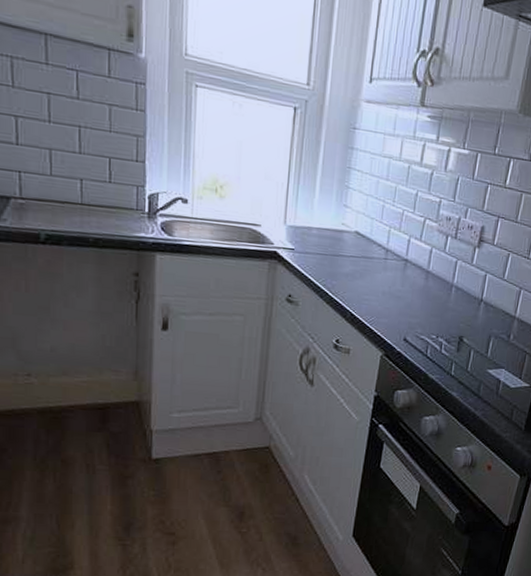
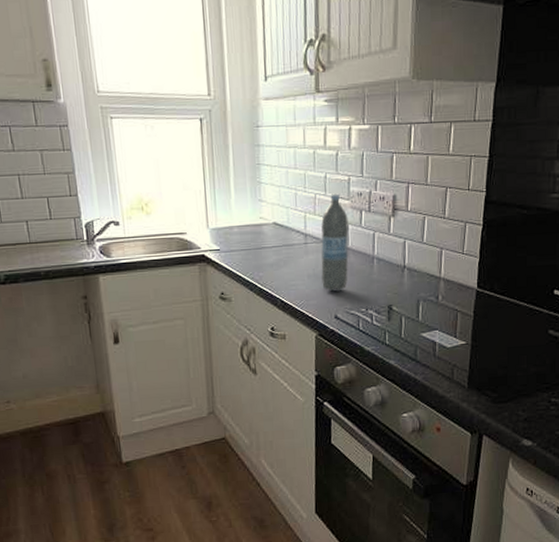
water bottle: none [396,213,433,314] -> present [321,193,349,291]

